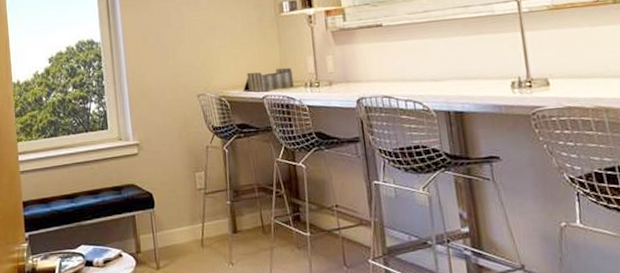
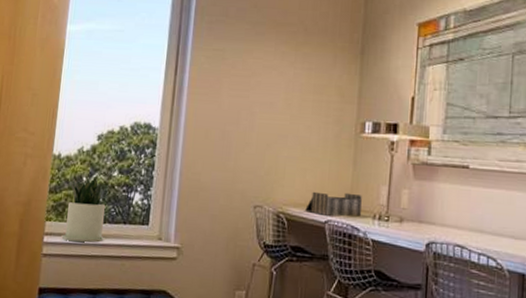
planter: none [32,94,73,157] -> present [61,176,107,243]

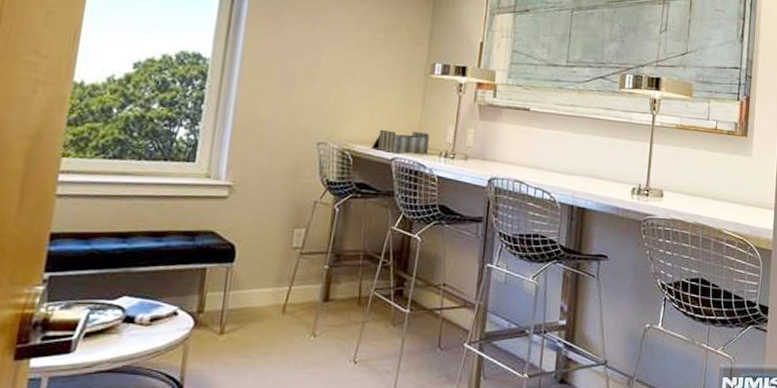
planter: present [61,176,107,243] -> none [82,107,142,182]

